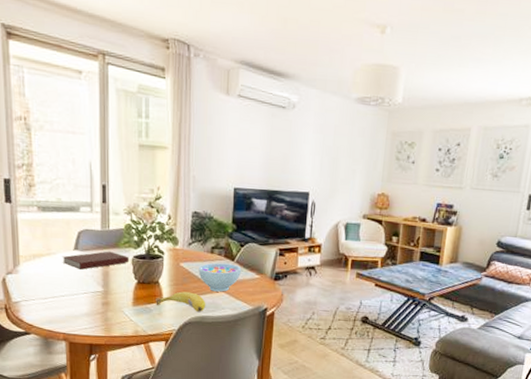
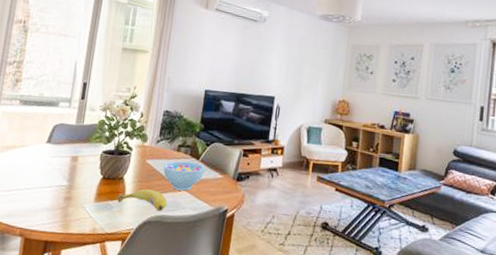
notebook: present [62,251,128,270] -> none [34,145,98,163]

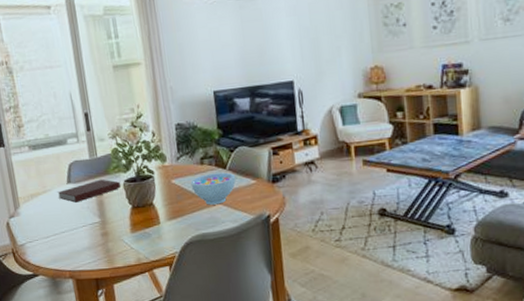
notebook: none [34,145,98,163] -> present [57,179,121,203]
fruit: present [117,188,168,211] -> none [153,209,205,229]

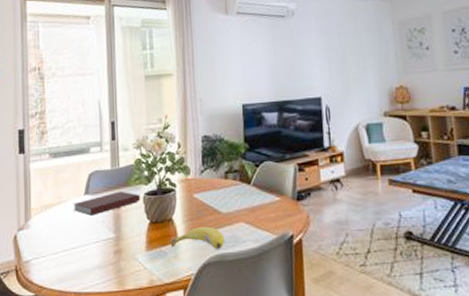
fruit: none [153,209,205,229] -> present [170,226,225,249]
bowl: present [190,172,236,205] -> none [213,188,260,223]

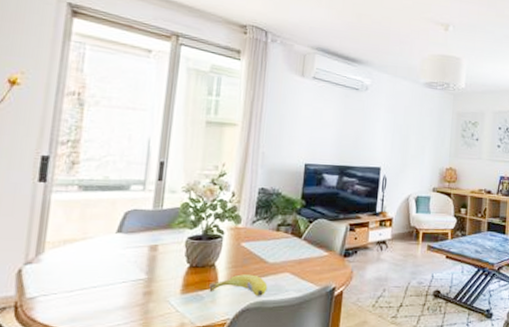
notebook: present [73,191,140,216] -> none [100,232,182,255]

